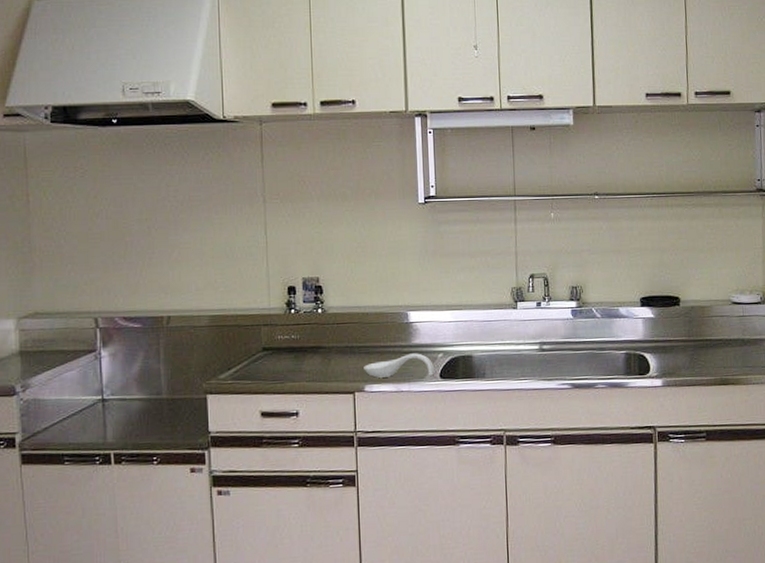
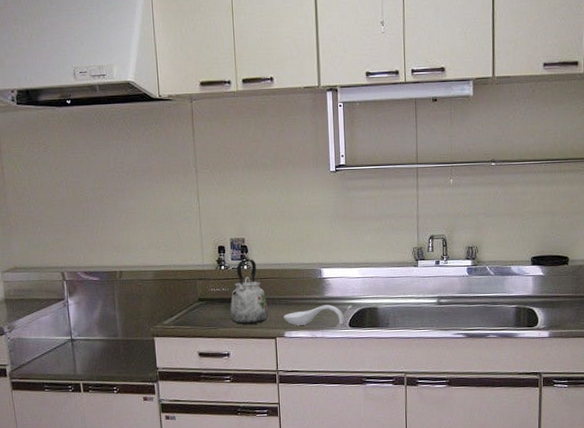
kettle: none [300,301,346,378] -> present [230,259,269,325]

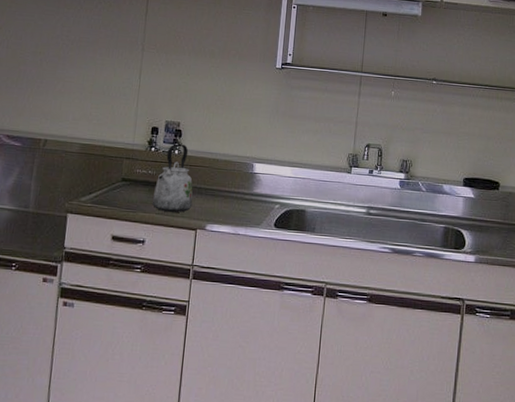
spoon rest: present [283,305,345,326] -> none [207,201,271,224]

